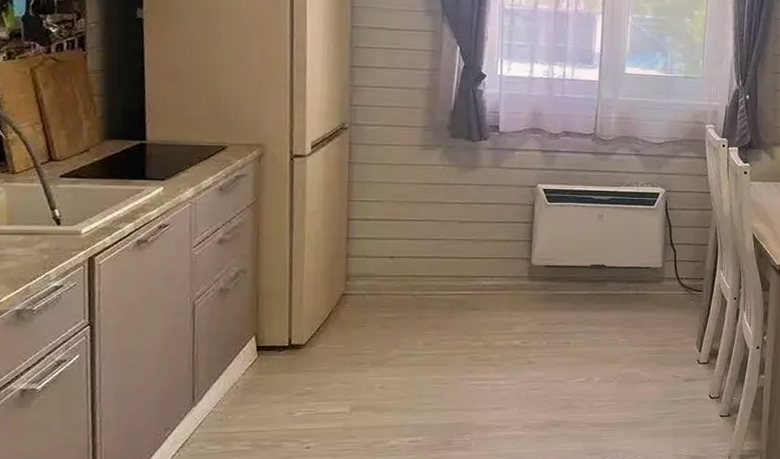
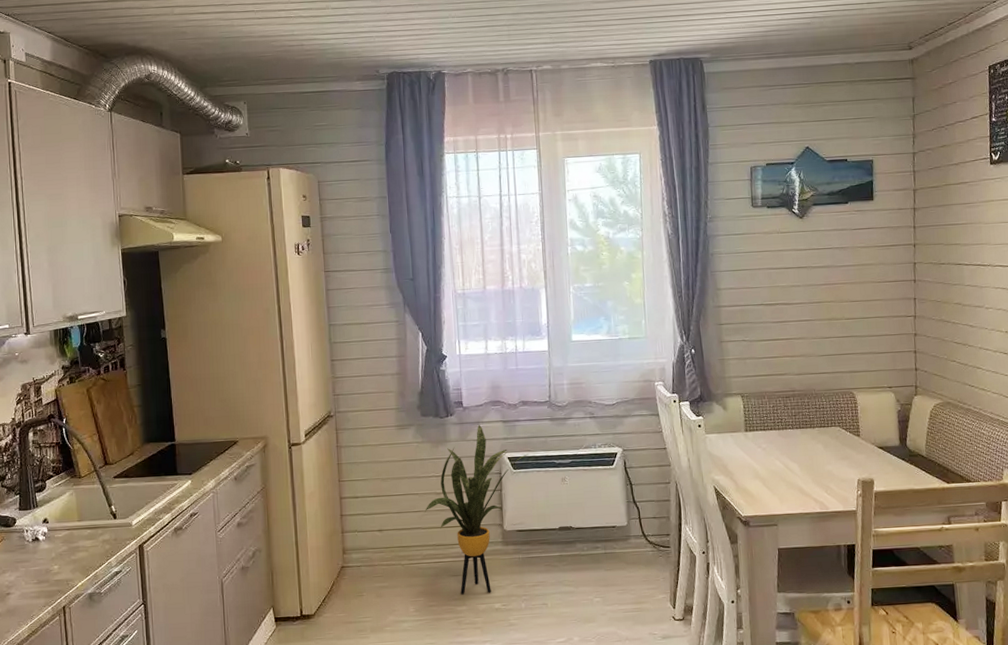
house plant: none [445,152,566,330] -> present [425,425,529,595]

